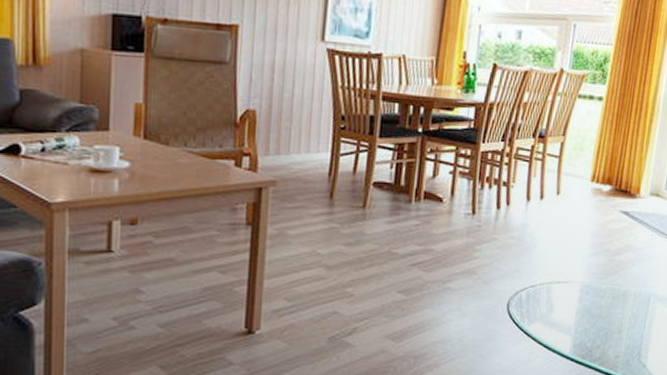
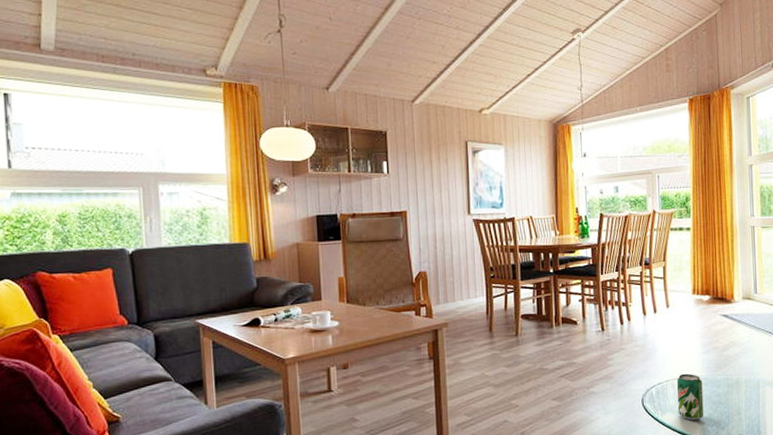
beverage can: none [548,277,584,335] -> present [676,373,704,421]

